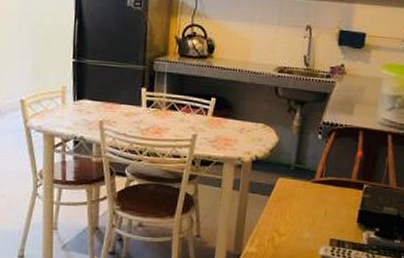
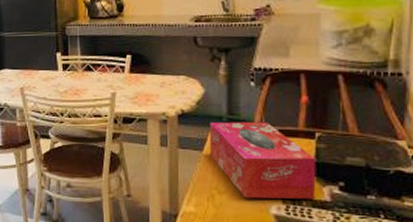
tissue box: none [275,170,361,243] -> present [209,121,316,200]

